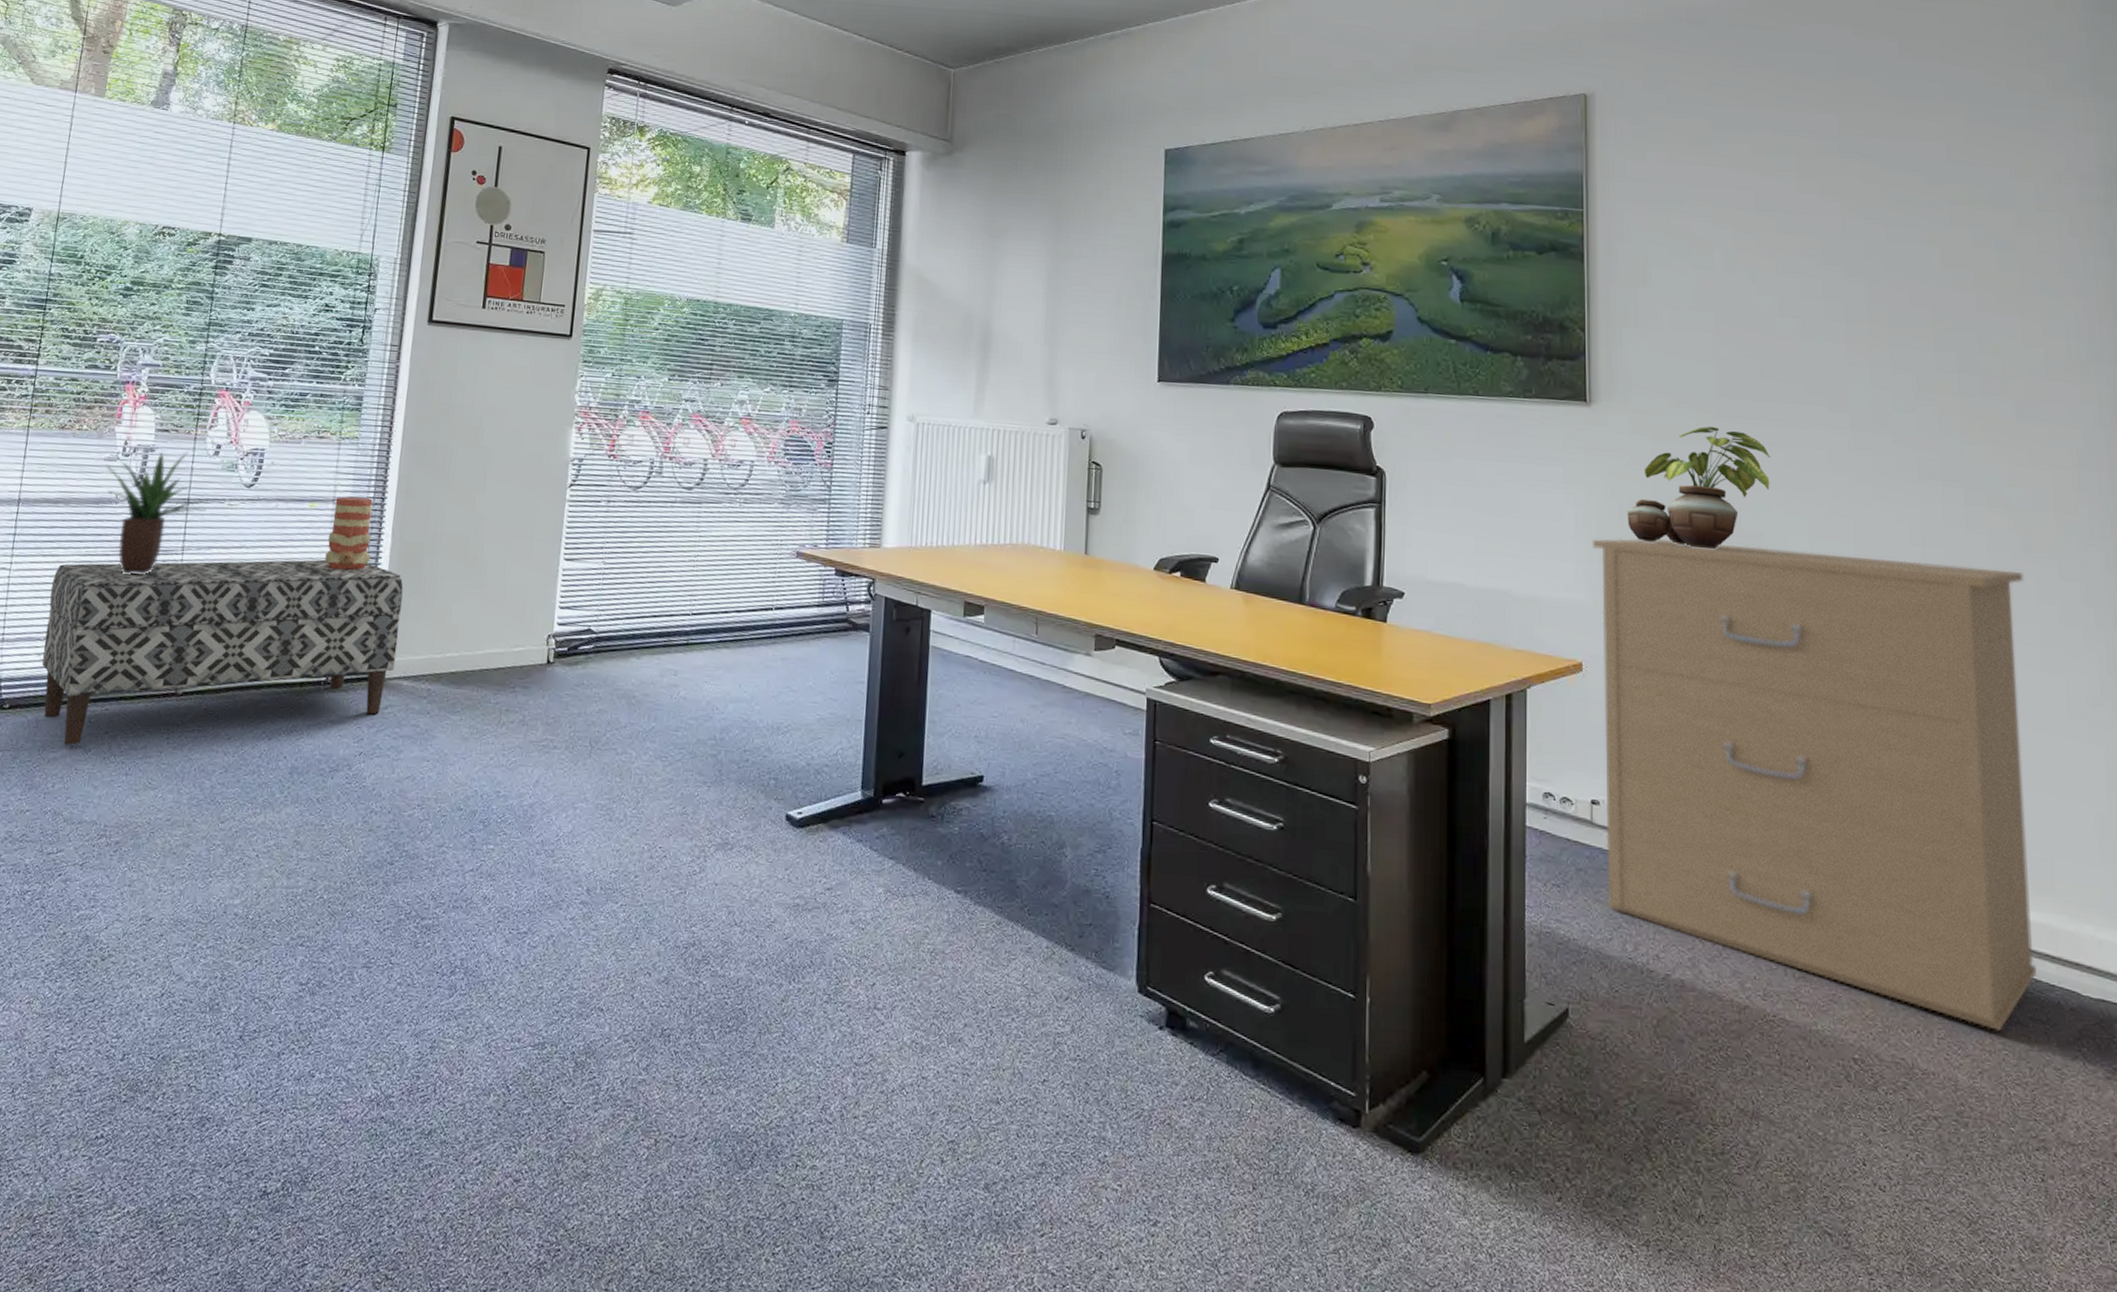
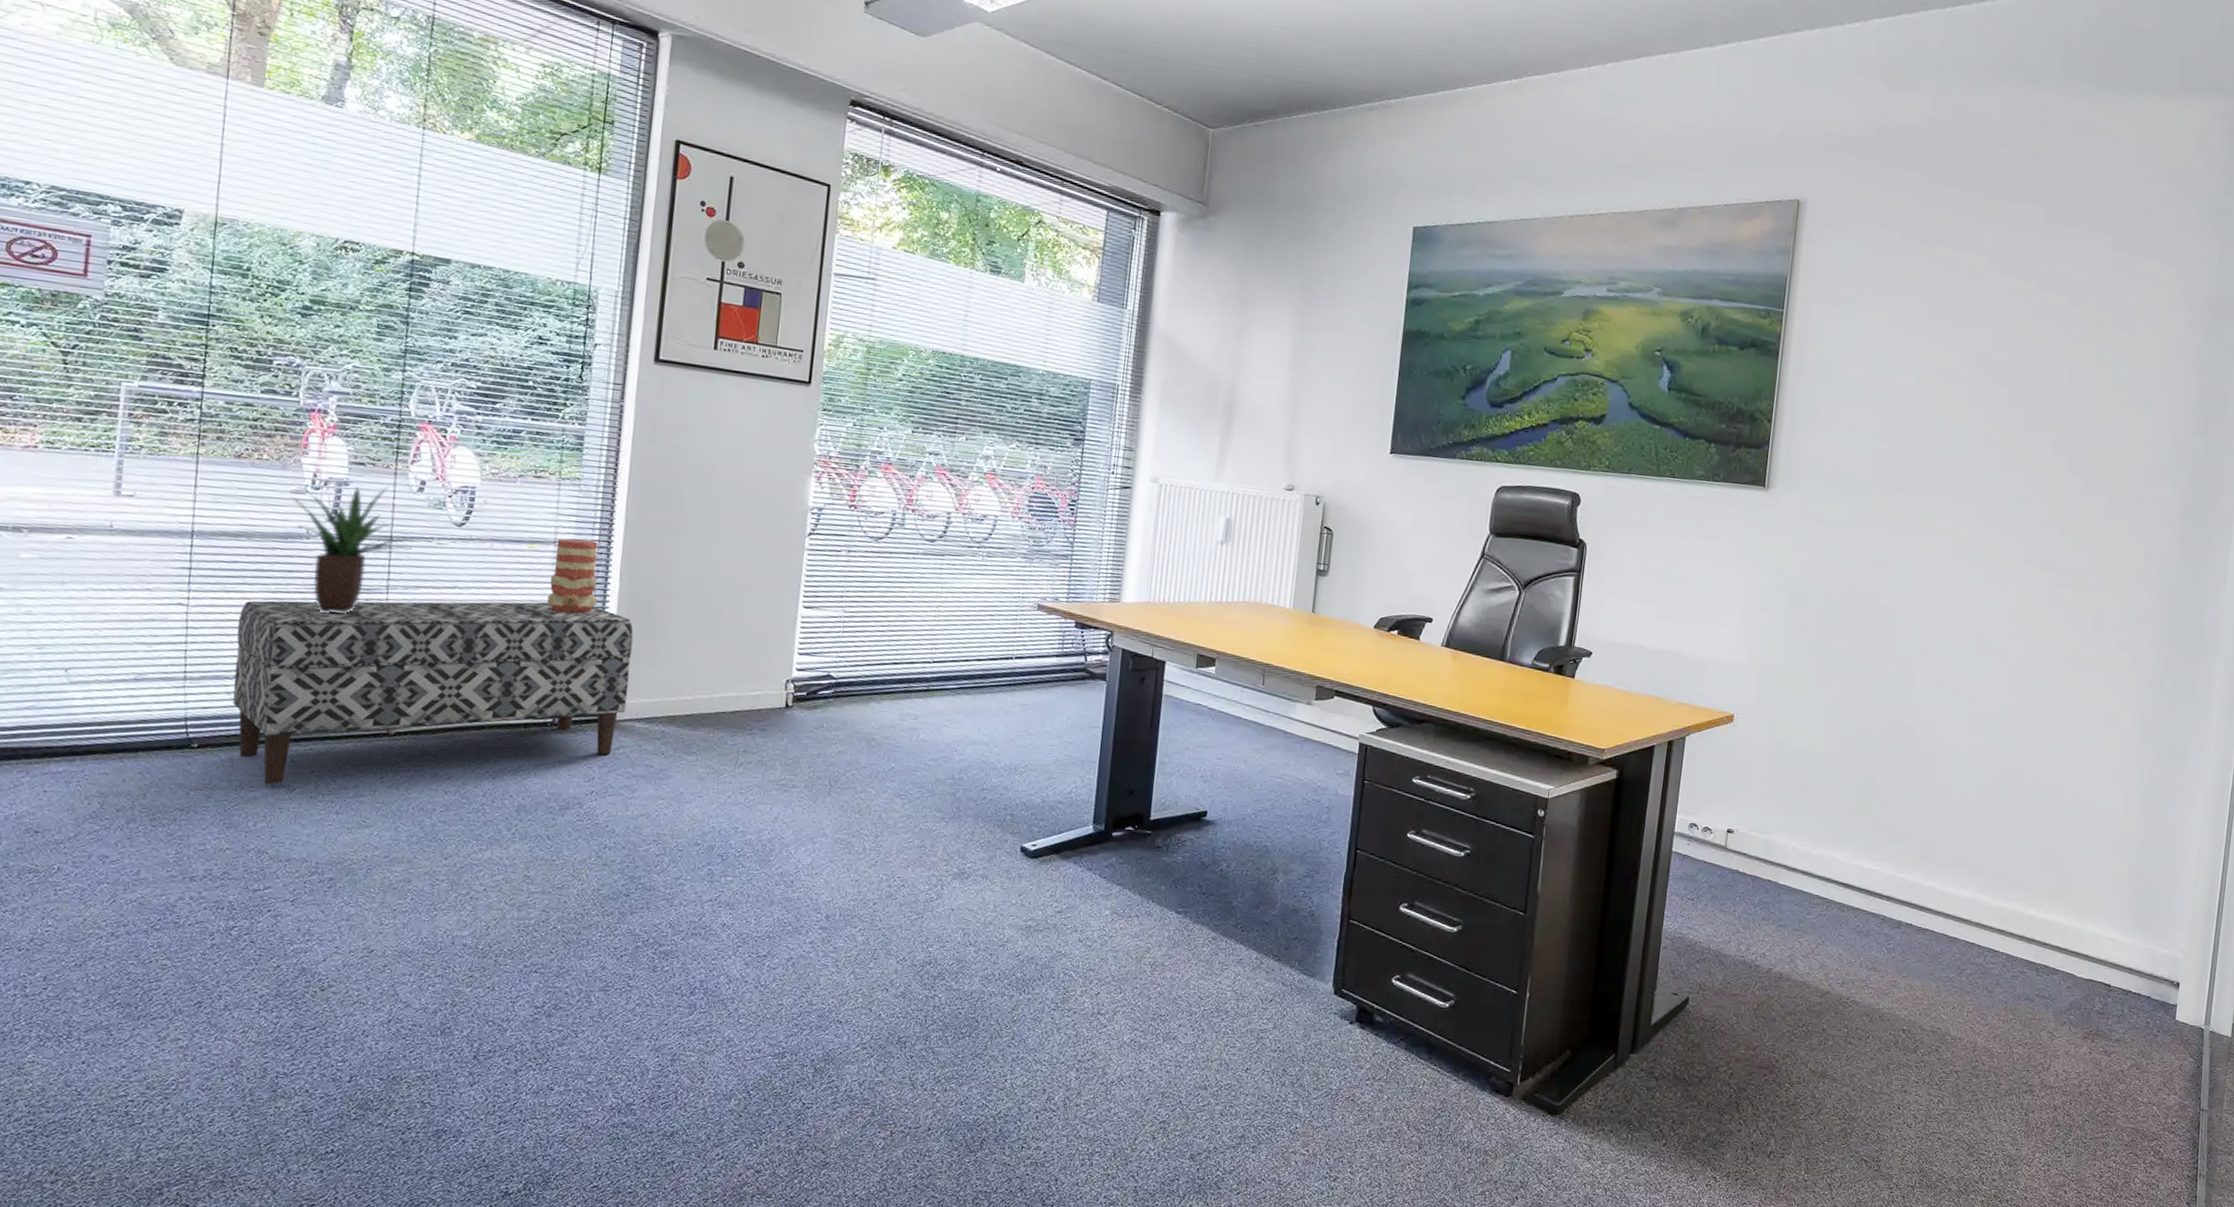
filing cabinet: present [1593,538,2036,1031] -> none [1730,608,2090,1005]
potted plant: present [1627,426,1770,549] -> none [1786,512,1909,619]

